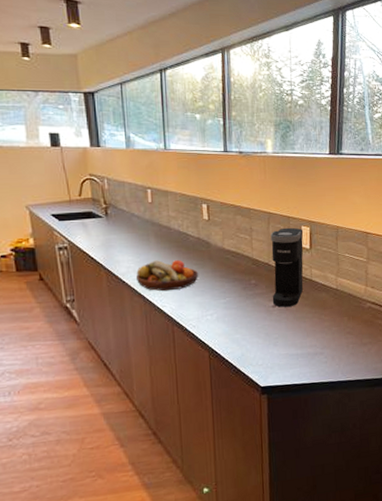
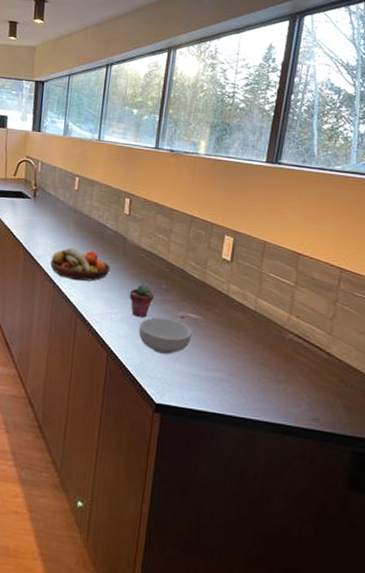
potted succulent: none [221,283,245,314] -> present [129,284,154,318]
cereal bowl: none [235,310,285,343] -> present [138,317,192,354]
coffee maker: present [270,227,304,307] -> none [181,234,226,321]

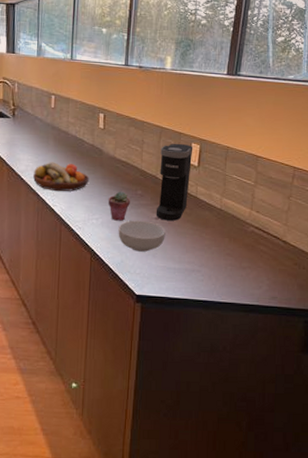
coffee maker: none [181,234,226,321] -> present [156,143,193,221]

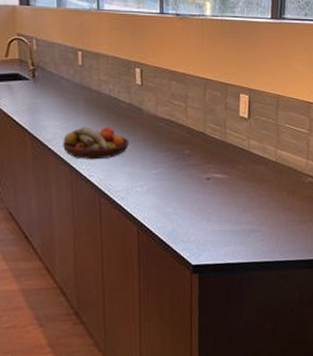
potted succulent: present [108,191,130,221] -> none [152,152,178,186]
cereal bowl: present [118,220,166,252] -> none [166,182,219,217]
coffee maker: present [156,143,193,221] -> none [207,95,242,180]

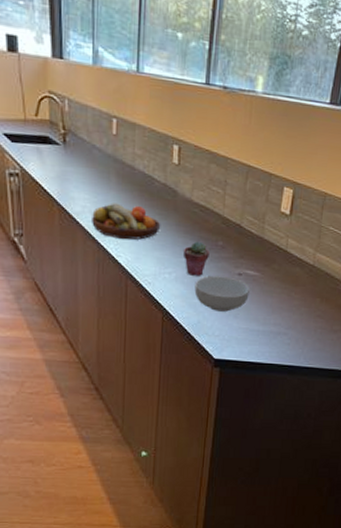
potted succulent: none [152,152,178,186] -> present [183,241,209,276]
cereal bowl: none [166,182,219,217] -> present [194,275,250,312]

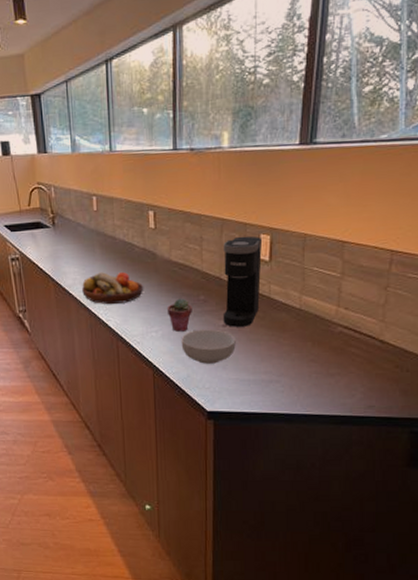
coffee maker: none [239,186,286,277] -> present [223,236,263,327]

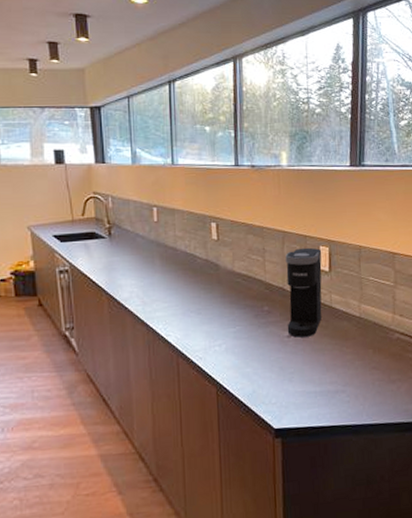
fruit bowl: present [82,272,144,305] -> none [139,284,207,319]
potted succulent: present [166,298,192,332] -> none [230,309,257,345]
cereal bowl: present [181,329,236,364] -> none [246,340,301,378]

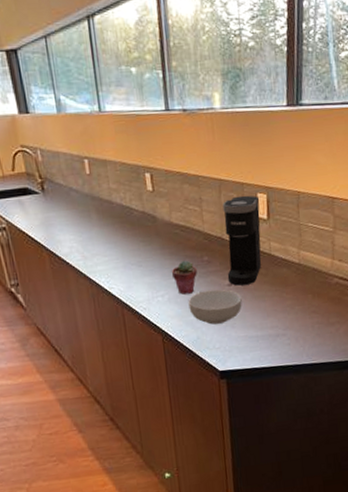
potted succulent: none [230,309,257,345] -> present [171,260,197,295]
cereal bowl: none [246,340,301,378] -> present [188,289,242,325]

